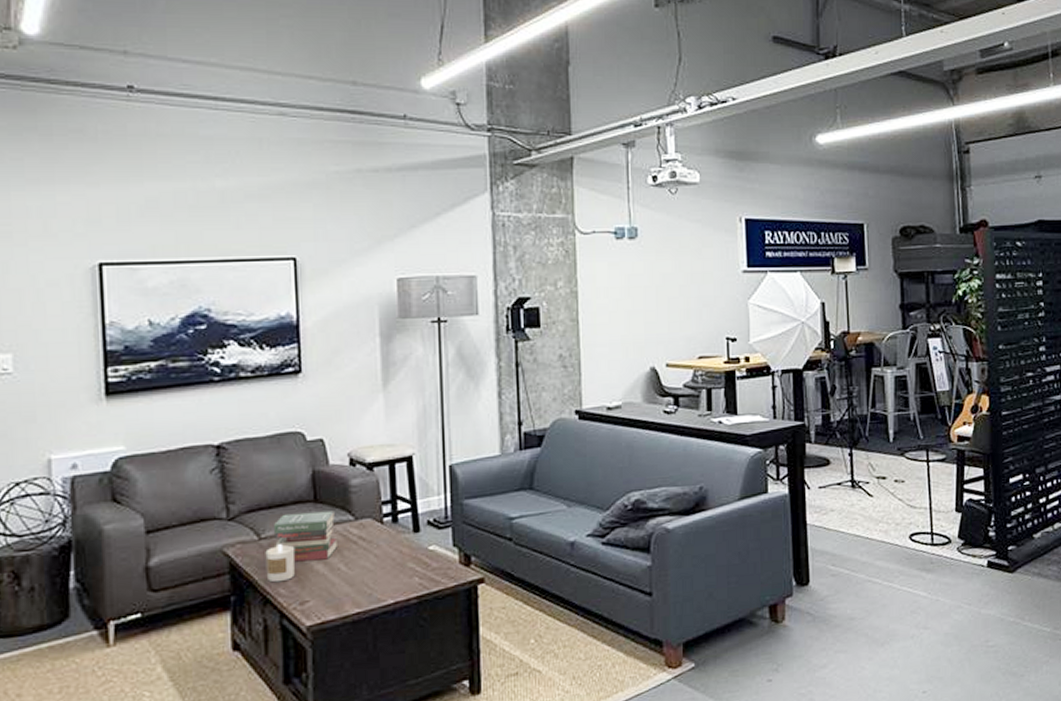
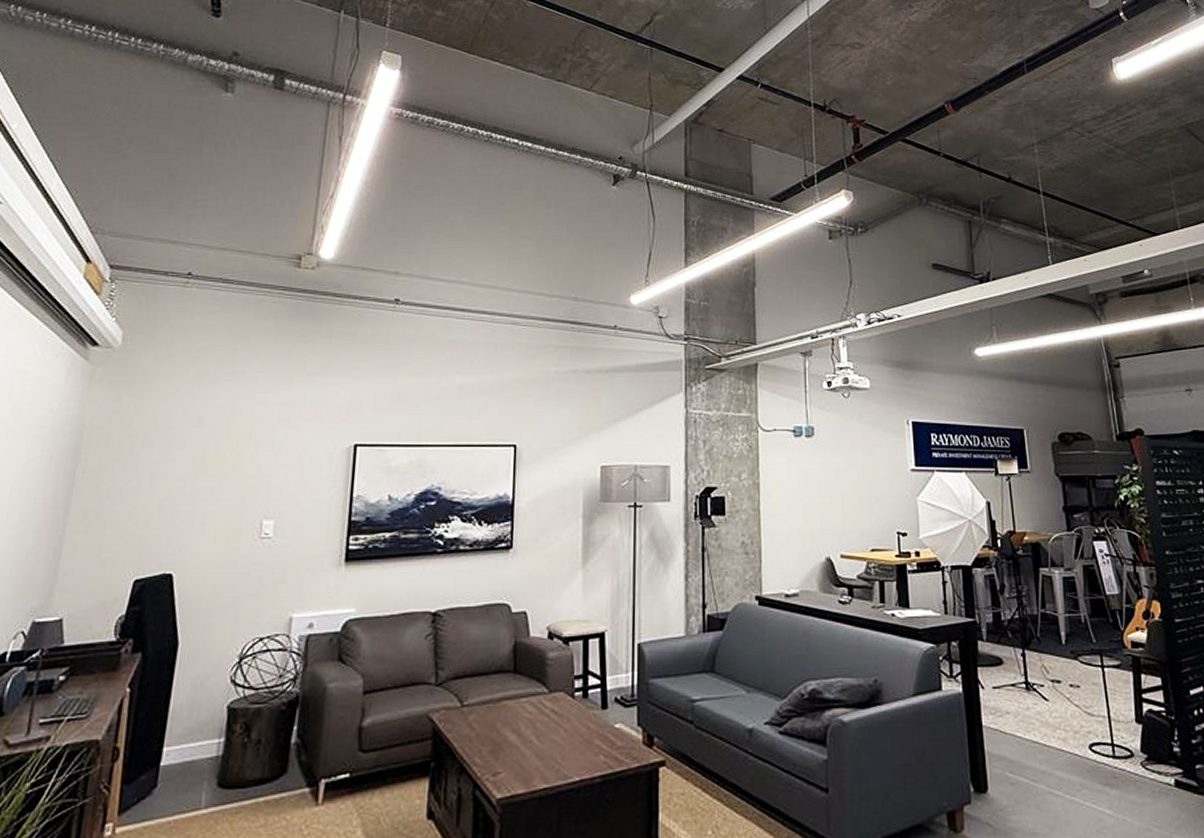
candle: present [265,544,296,583] -> none [464,713,493,751]
books: present [273,510,337,562] -> none [474,682,531,732]

